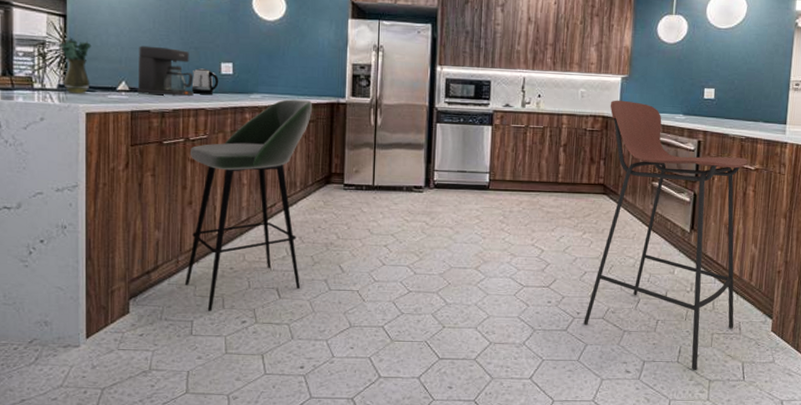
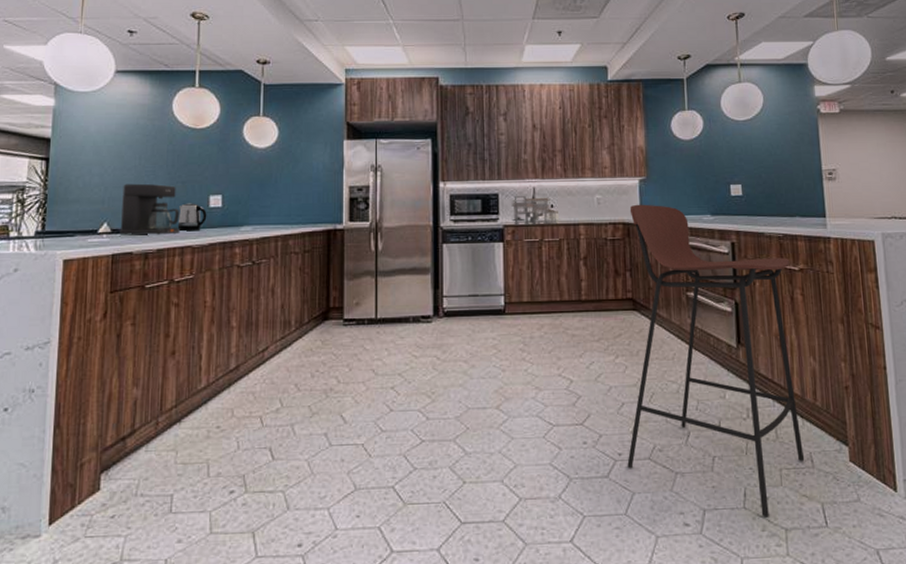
vase: present [59,36,92,94] -> none [40,180,73,240]
bar stool: present [184,99,313,312] -> none [164,229,308,483]
dish rack: none [502,83,545,113] -> present [511,195,558,226]

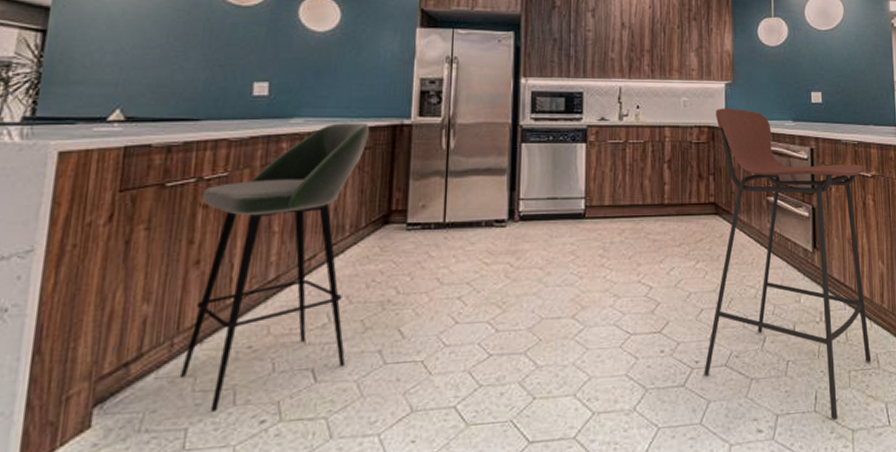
coffee maker: present [119,183,180,235] -> none [136,64,215,125]
bar stool: none [164,229,308,483] -> present [179,123,370,413]
kettle: present [177,203,207,232] -> none [211,90,249,122]
dish rack: present [511,195,558,226] -> none [596,94,644,126]

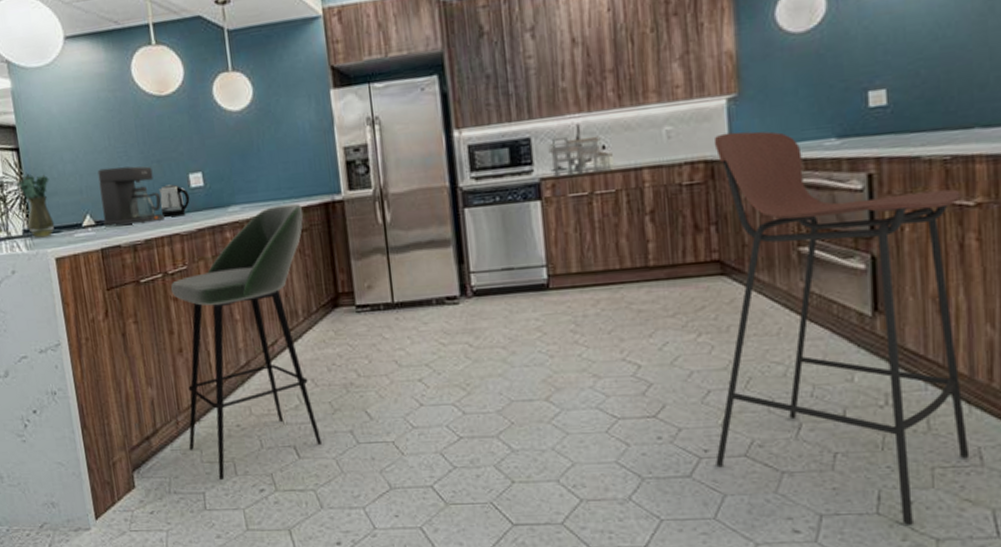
vase: none [30,56,78,128] -> present [17,172,55,238]
coffee maker: none [136,64,215,125] -> present [97,166,165,226]
kettle: none [211,90,249,122] -> present [159,184,190,218]
dish rack: none [596,94,644,126] -> present [548,136,613,178]

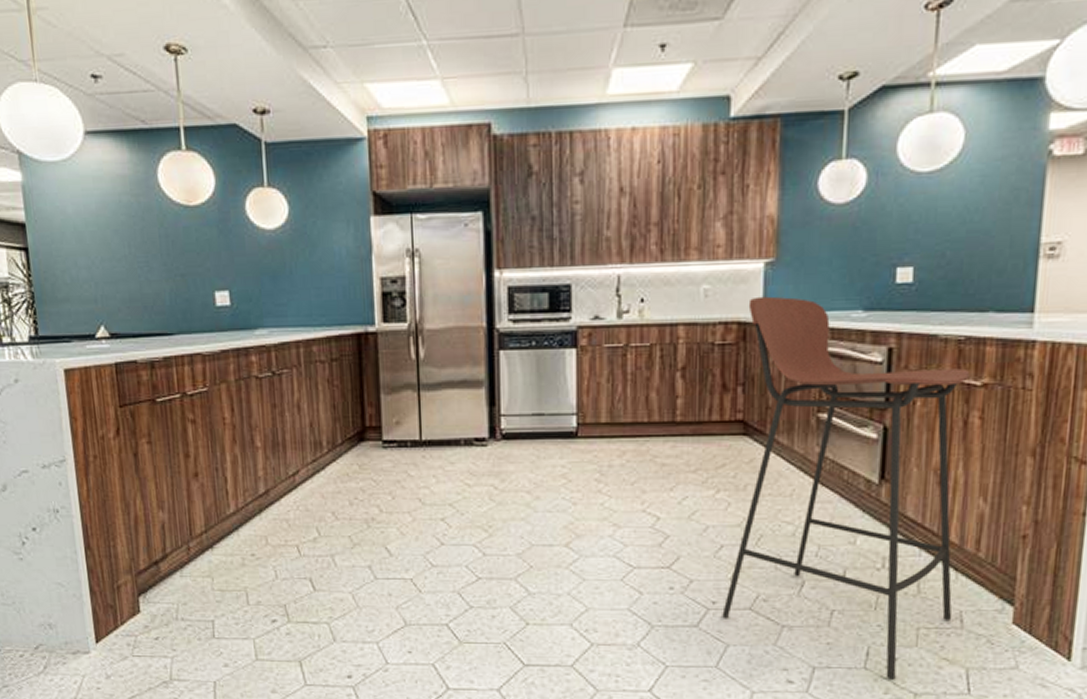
vase: present [17,172,55,238] -> none [24,274,65,346]
coffee maker: present [97,166,165,226] -> none [115,277,186,341]
kettle: present [159,184,190,218] -> none [182,301,215,336]
bar stool: present [170,204,323,481] -> none [188,332,340,610]
dish rack: present [548,136,613,178] -> none [588,286,650,327]

